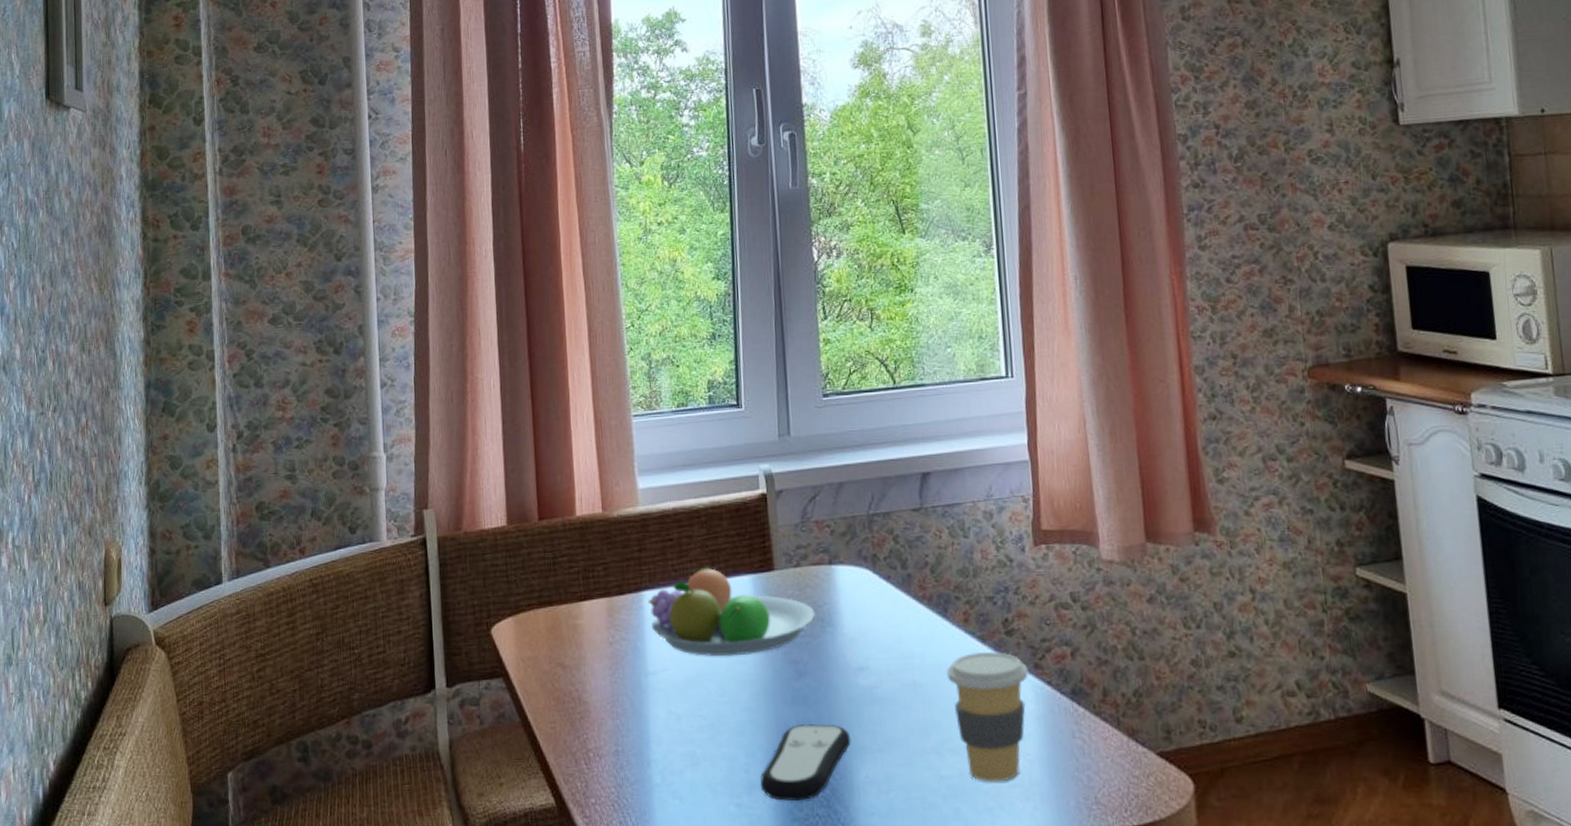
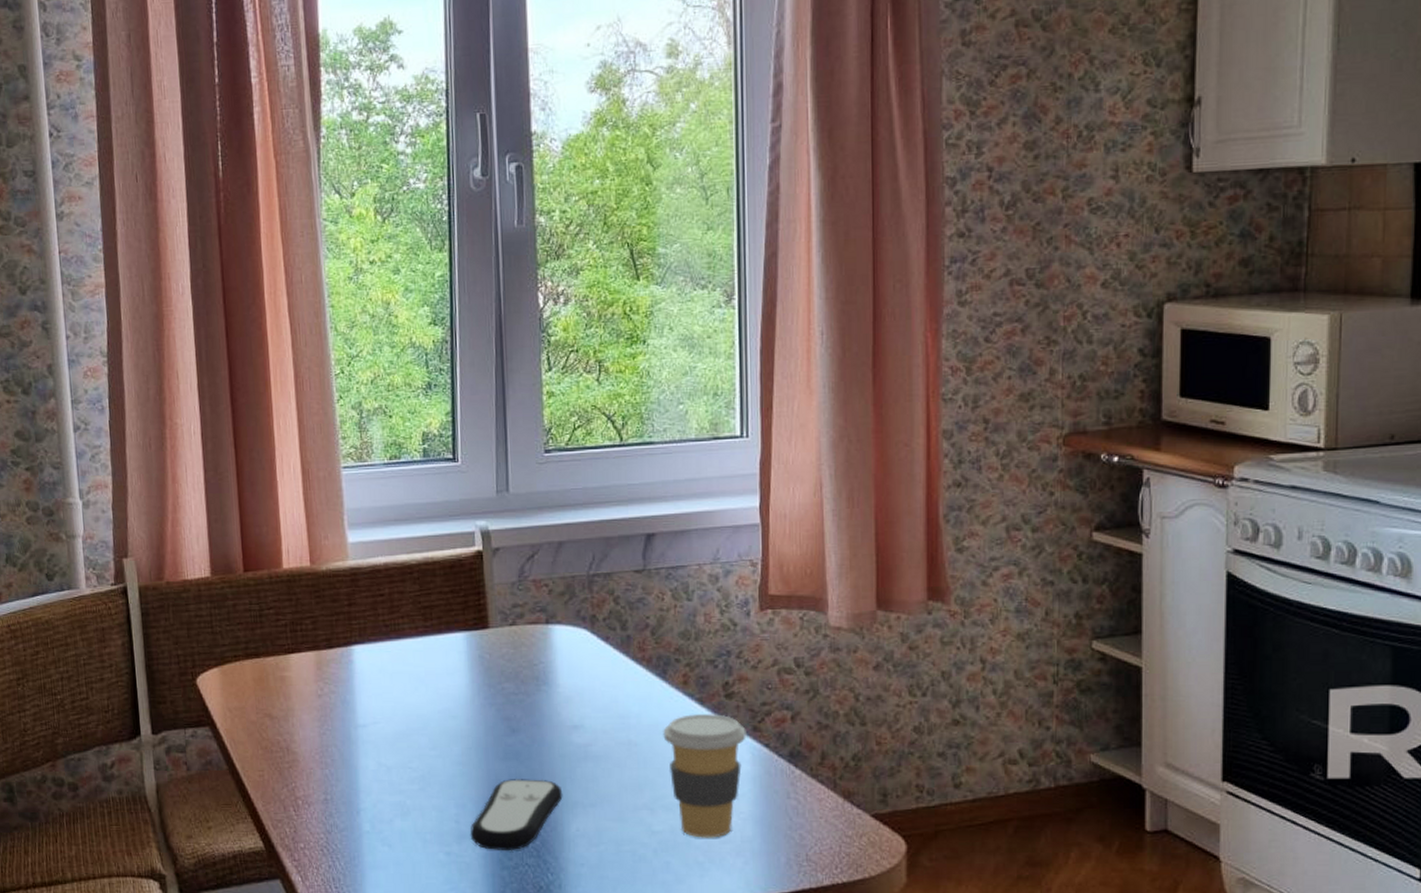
fruit bowl: present [647,567,815,657] -> none [357,623,530,712]

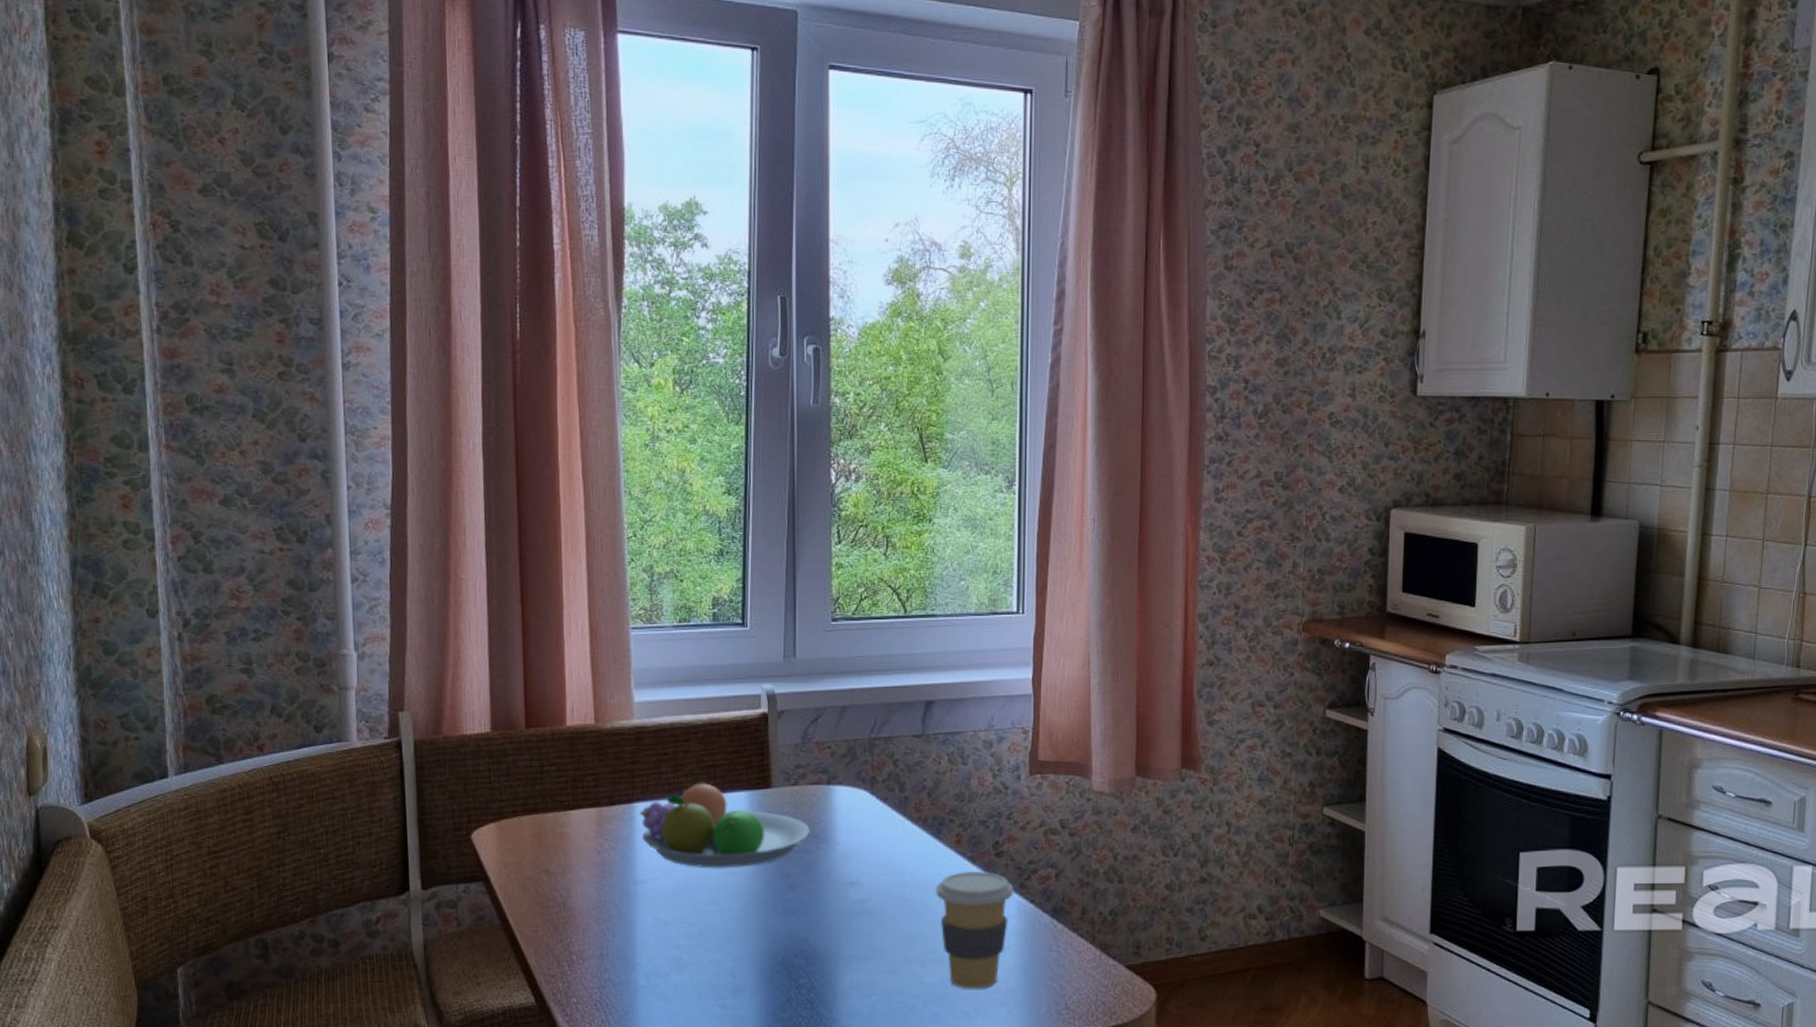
fruit bowl: none [357,623,530,712] -> present [639,782,810,868]
remote control: present [470,779,563,850] -> none [745,933,838,1003]

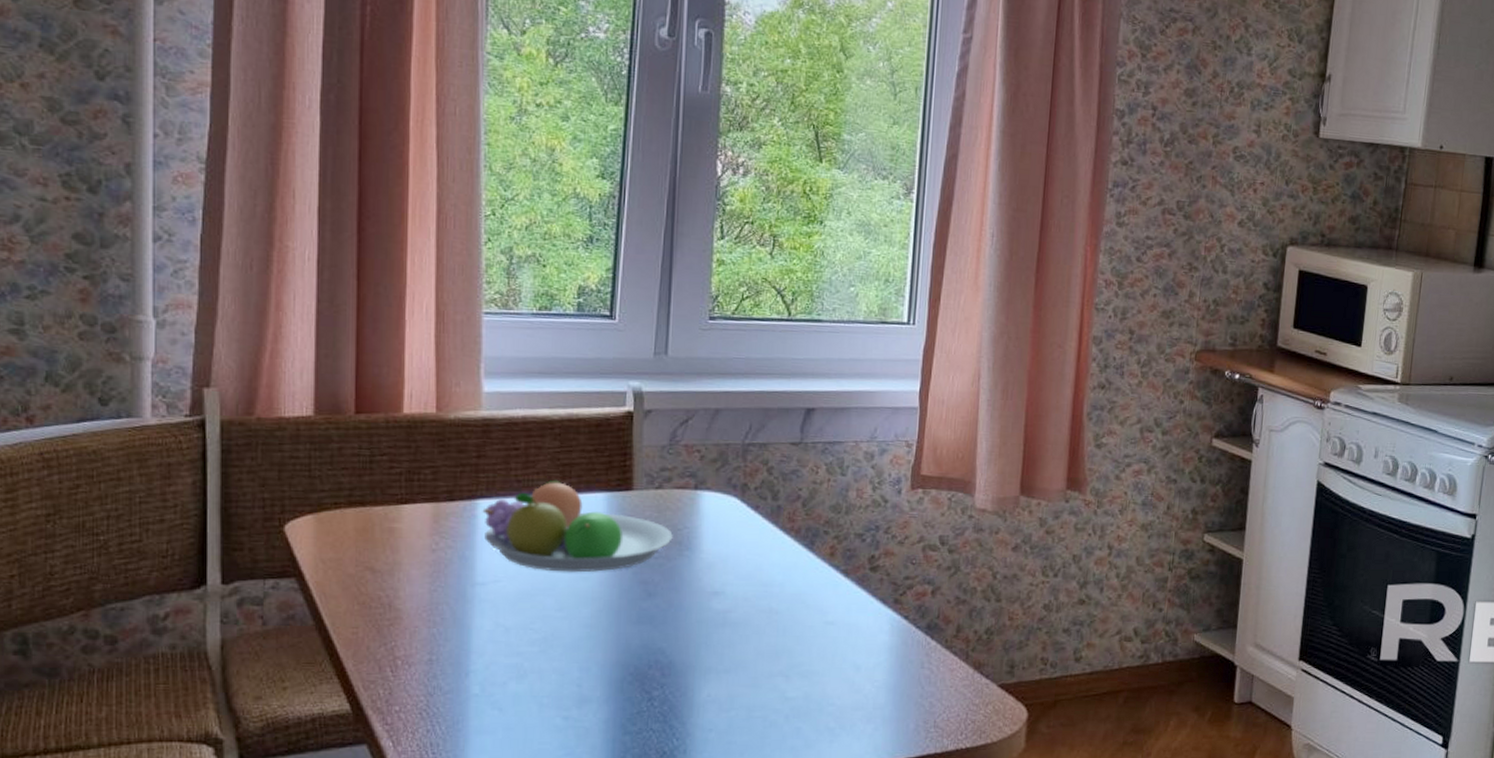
coffee cup: present [936,872,1014,989] -> none [805,585,888,705]

